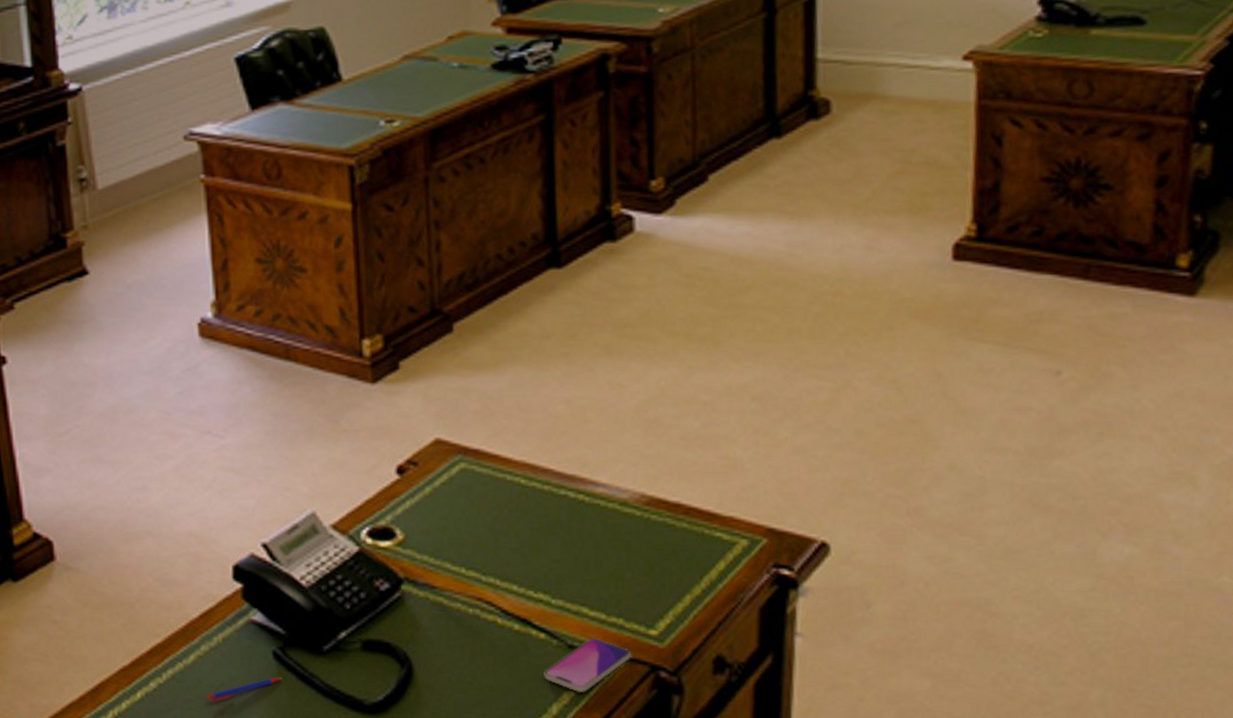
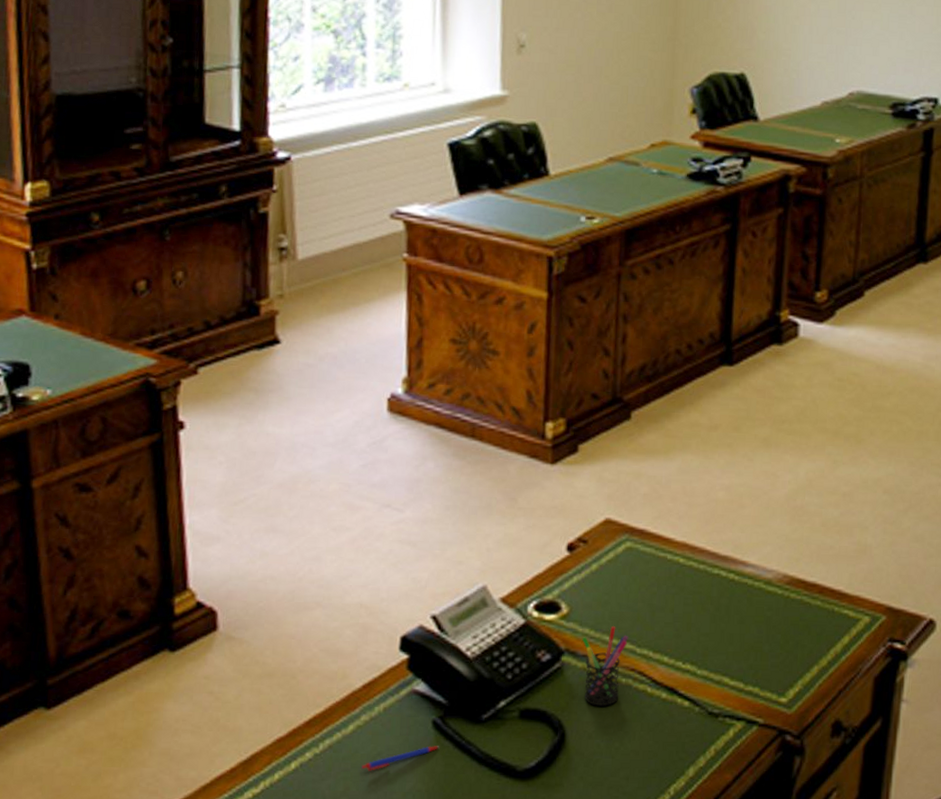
pen holder: none [420,553,472,638] -> present [581,626,628,707]
smartphone: present [544,638,631,693] -> none [684,705,762,756]

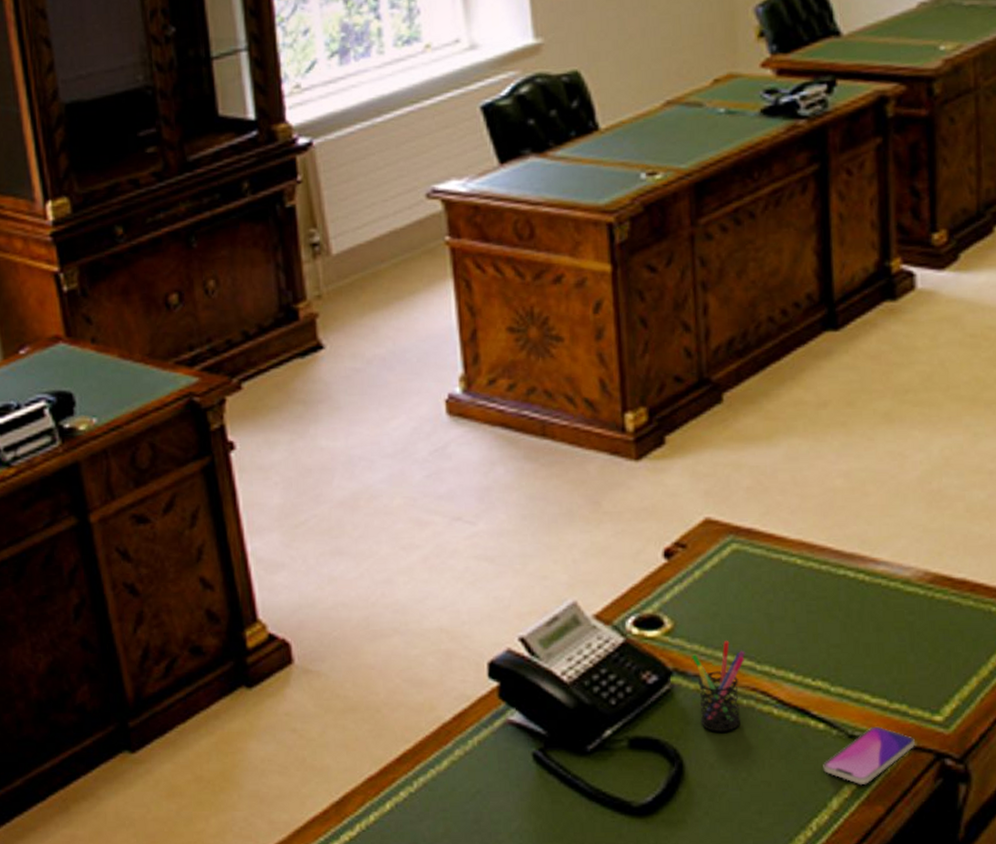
pen: present [361,746,439,771] -> none [461,781,543,810]
smartphone: none [684,705,762,756] -> present [823,726,915,786]

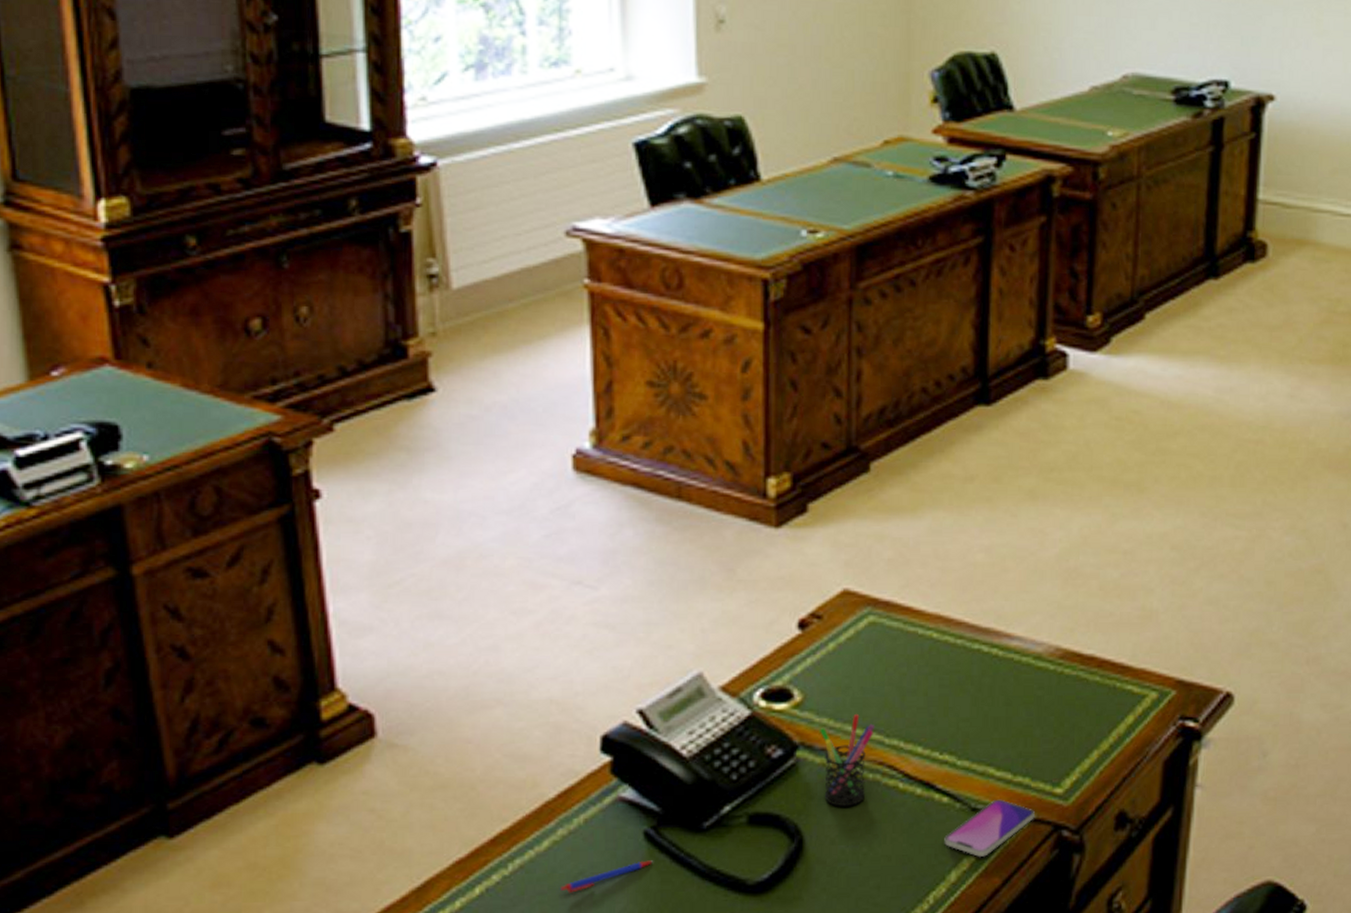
pen: none [461,781,543,810] -> present [560,860,653,893]

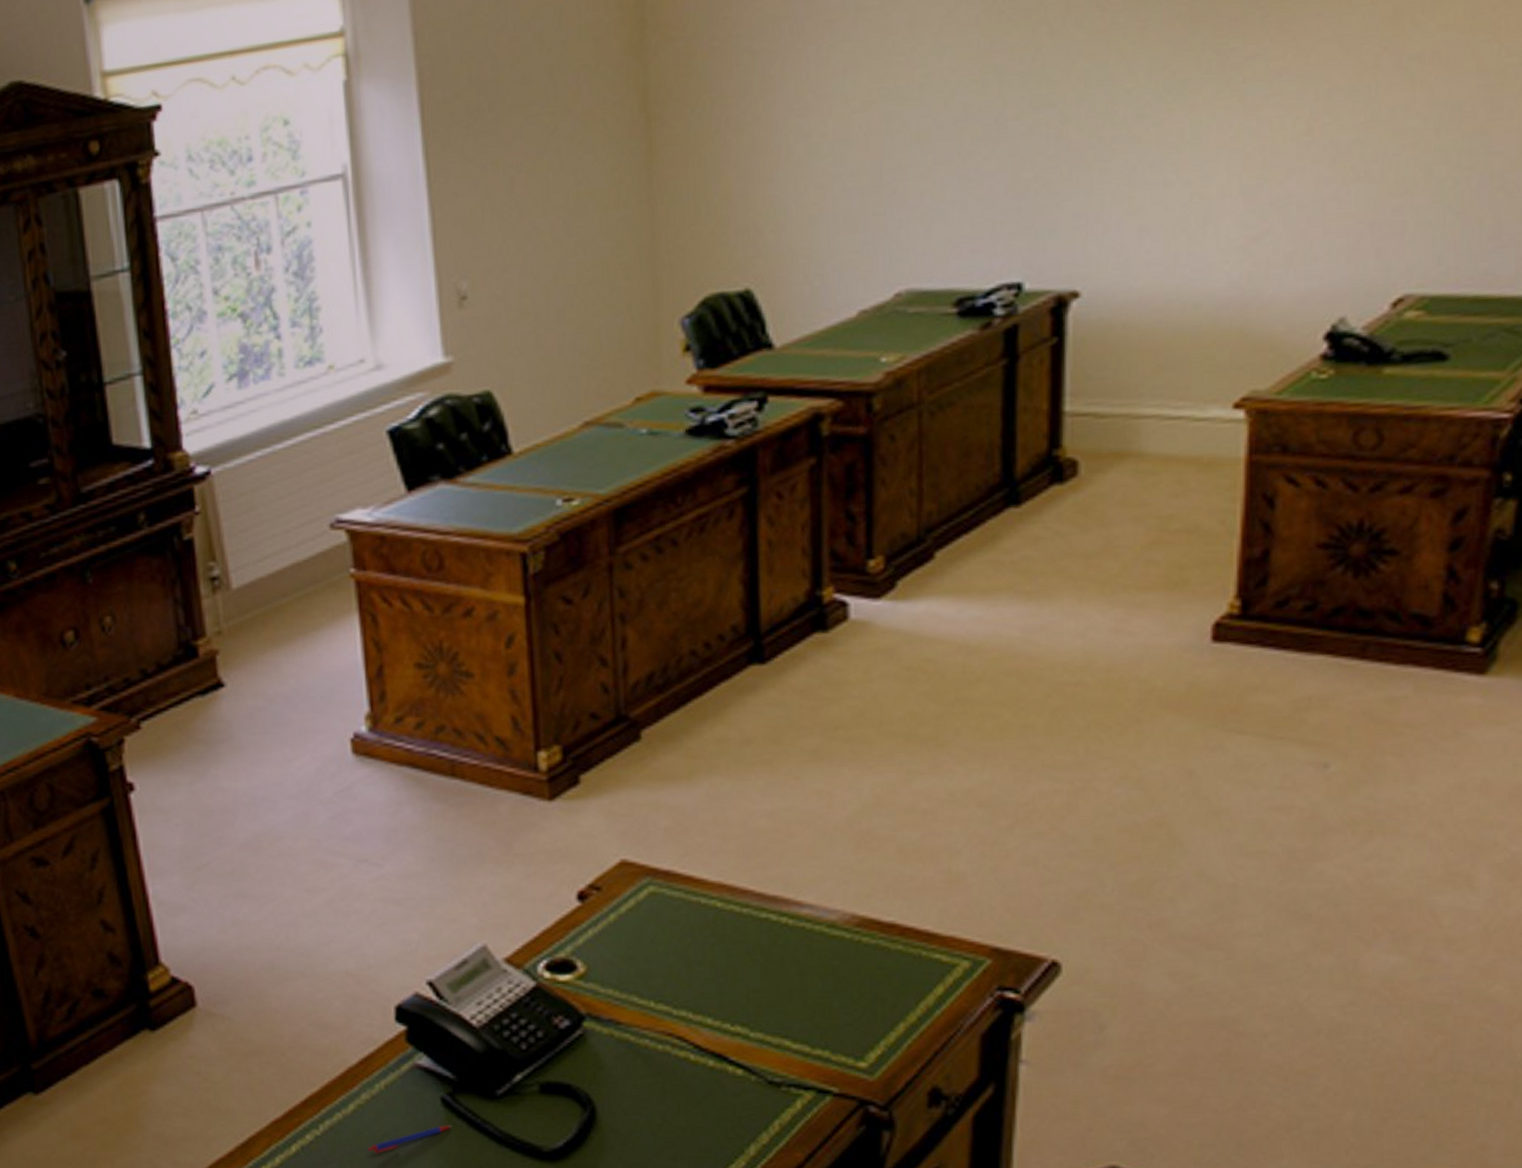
pen holder: present [819,714,874,807] -> none [604,985,661,1078]
smartphone: present [944,799,1035,858] -> none [741,1072,837,1132]

